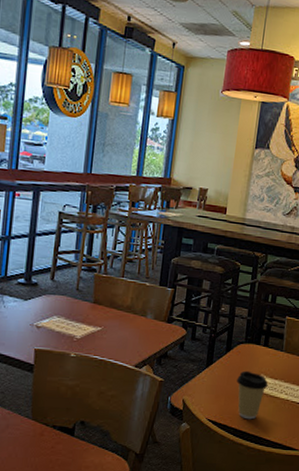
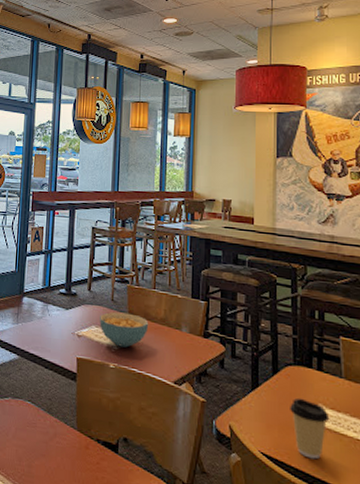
cereal bowl: none [62,301,115,336] -> present [99,311,149,348]

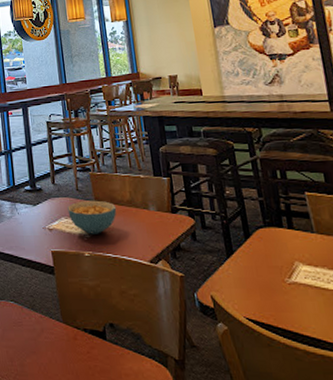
coffee cup: present [290,397,330,460] -> none [267,258,309,317]

